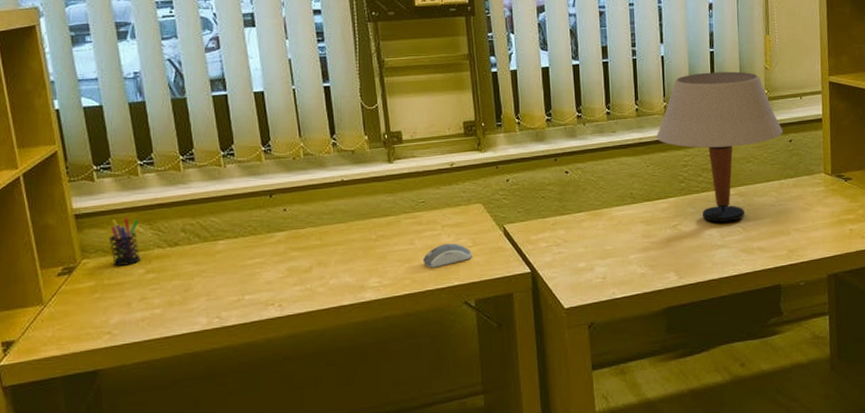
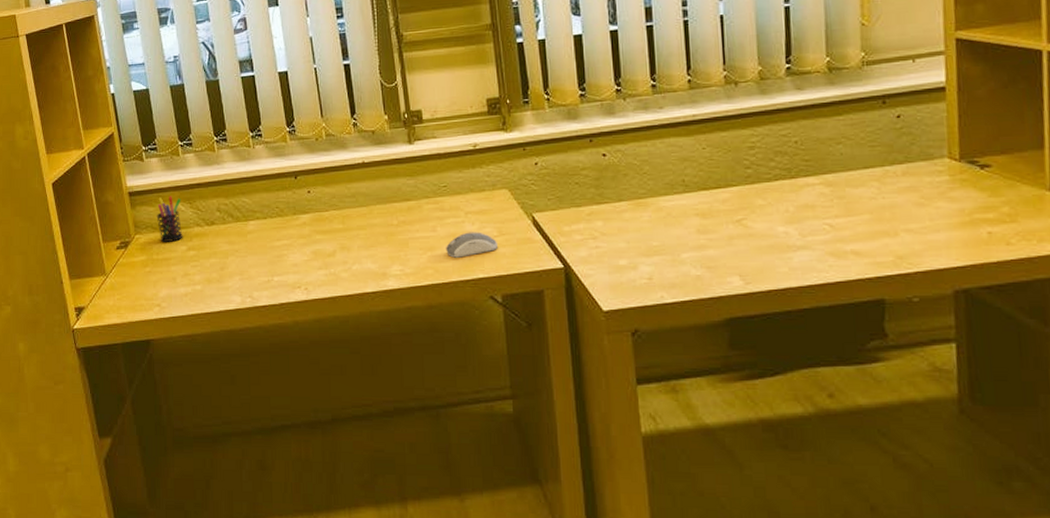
table lamp: present [657,71,783,222] -> none [715,30,887,218]

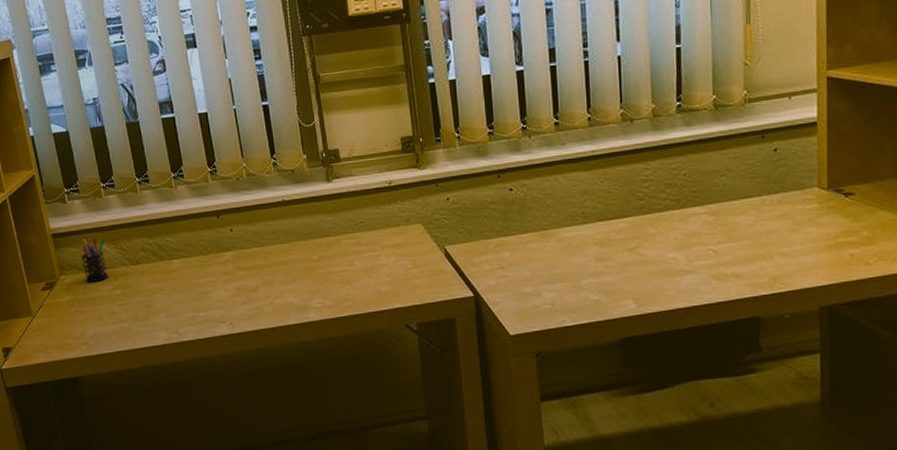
computer mouse: present [446,232,497,258] -> none [364,264,412,290]

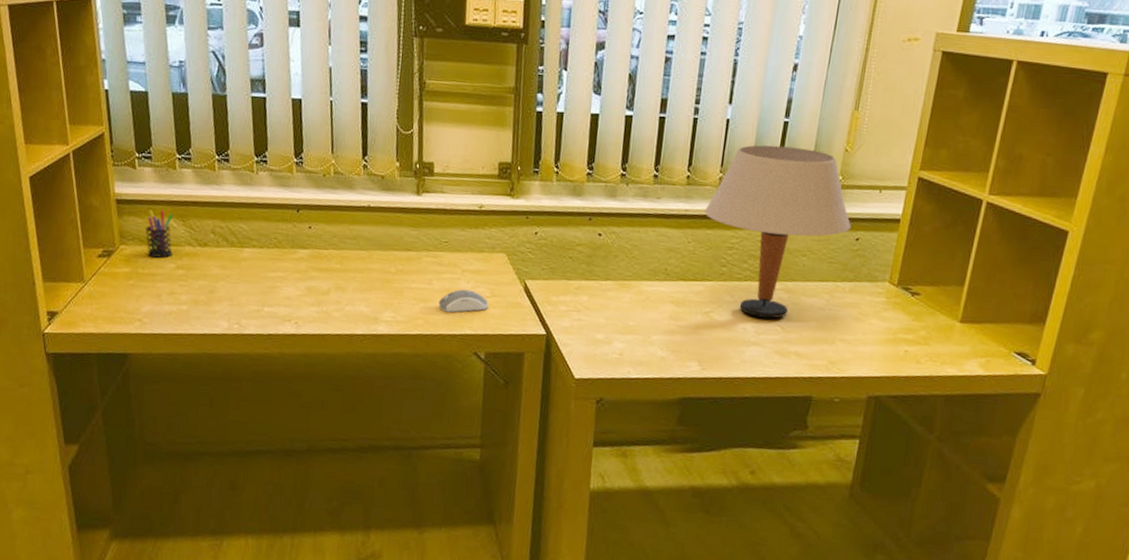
computer mouse: none [364,264,412,290] -> present [439,289,488,313]
table lamp: none [612,70,766,245] -> present [705,145,851,319]

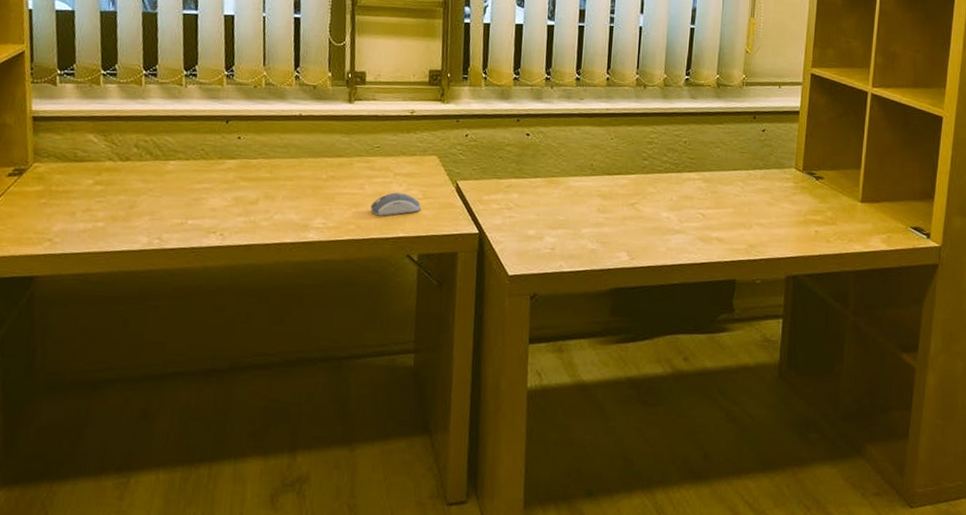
pen holder: present [145,209,174,258] -> none [62,125,95,174]
table lamp: present [705,145,851,319] -> none [625,48,757,207]

